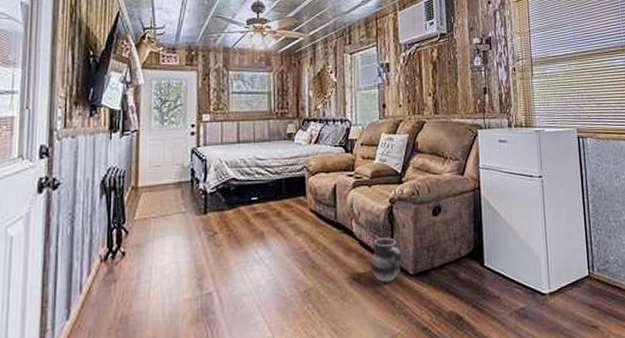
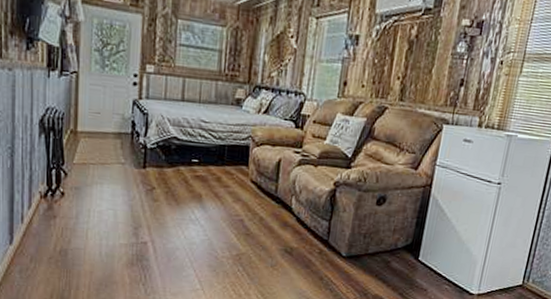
ceramic jug: present [370,237,402,282] -> none [304,218,338,260]

